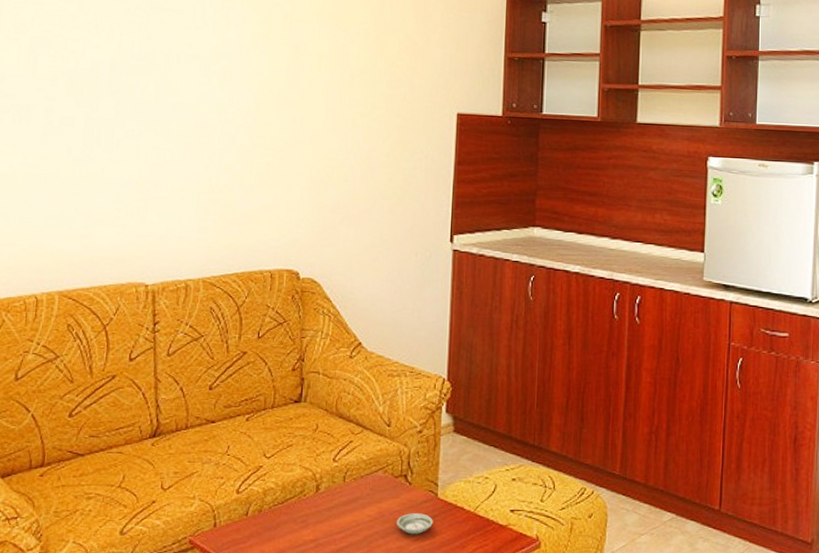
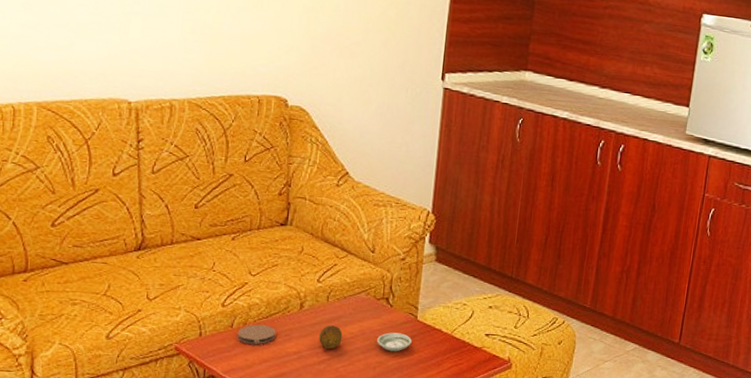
coaster: none [252,511,292,534] -> present [237,324,276,345]
fruit: none [336,508,361,535] -> present [319,325,343,350]

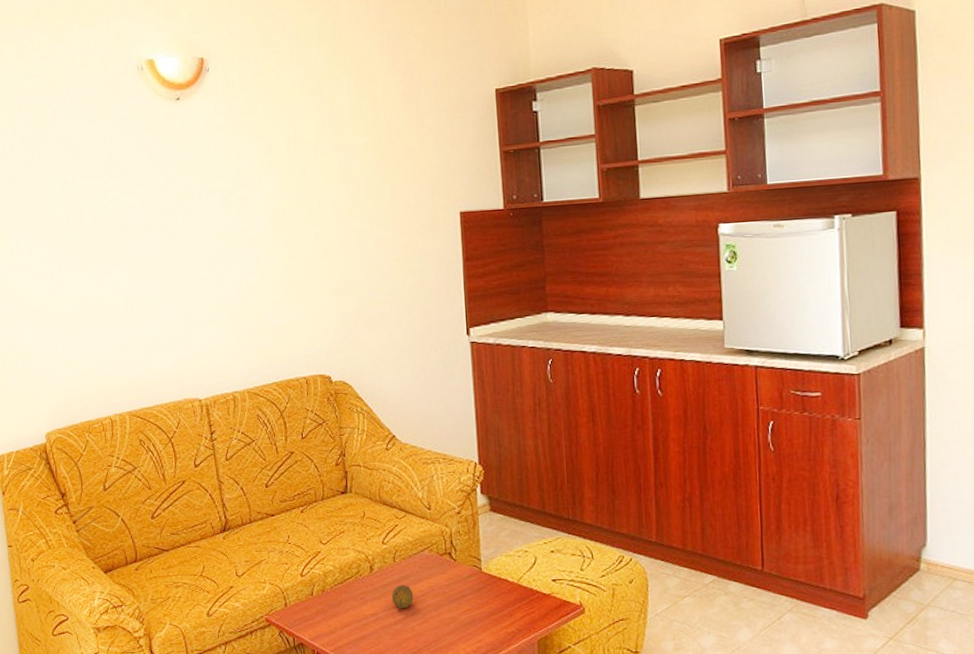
coaster: present [237,324,276,345] -> none [318,590,353,611]
saucer: present [377,332,412,352] -> none [446,586,480,606]

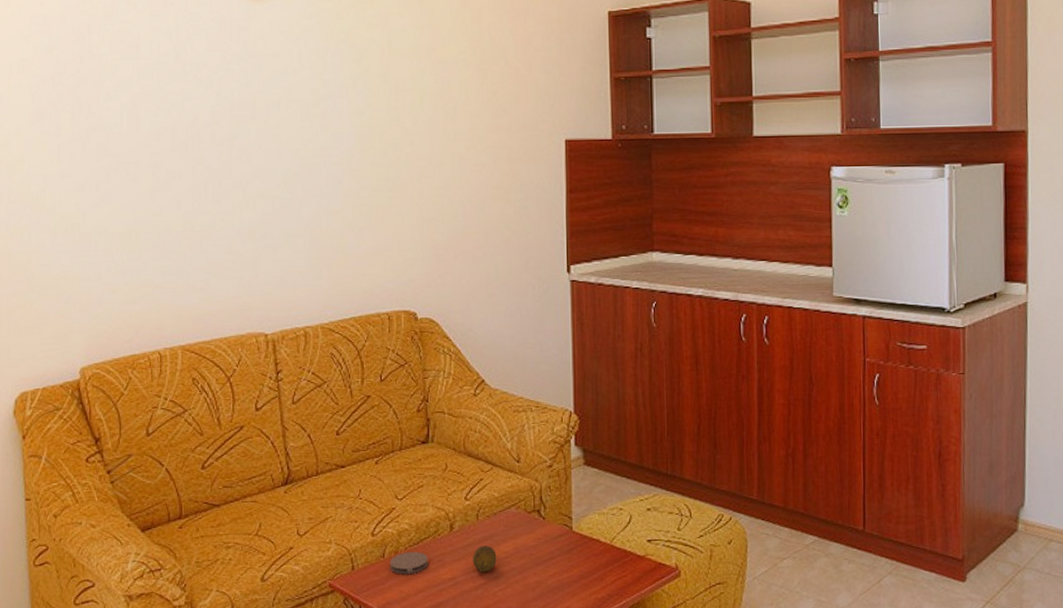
coaster: none [318,590,353,611] -> present [390,551,429,575]

